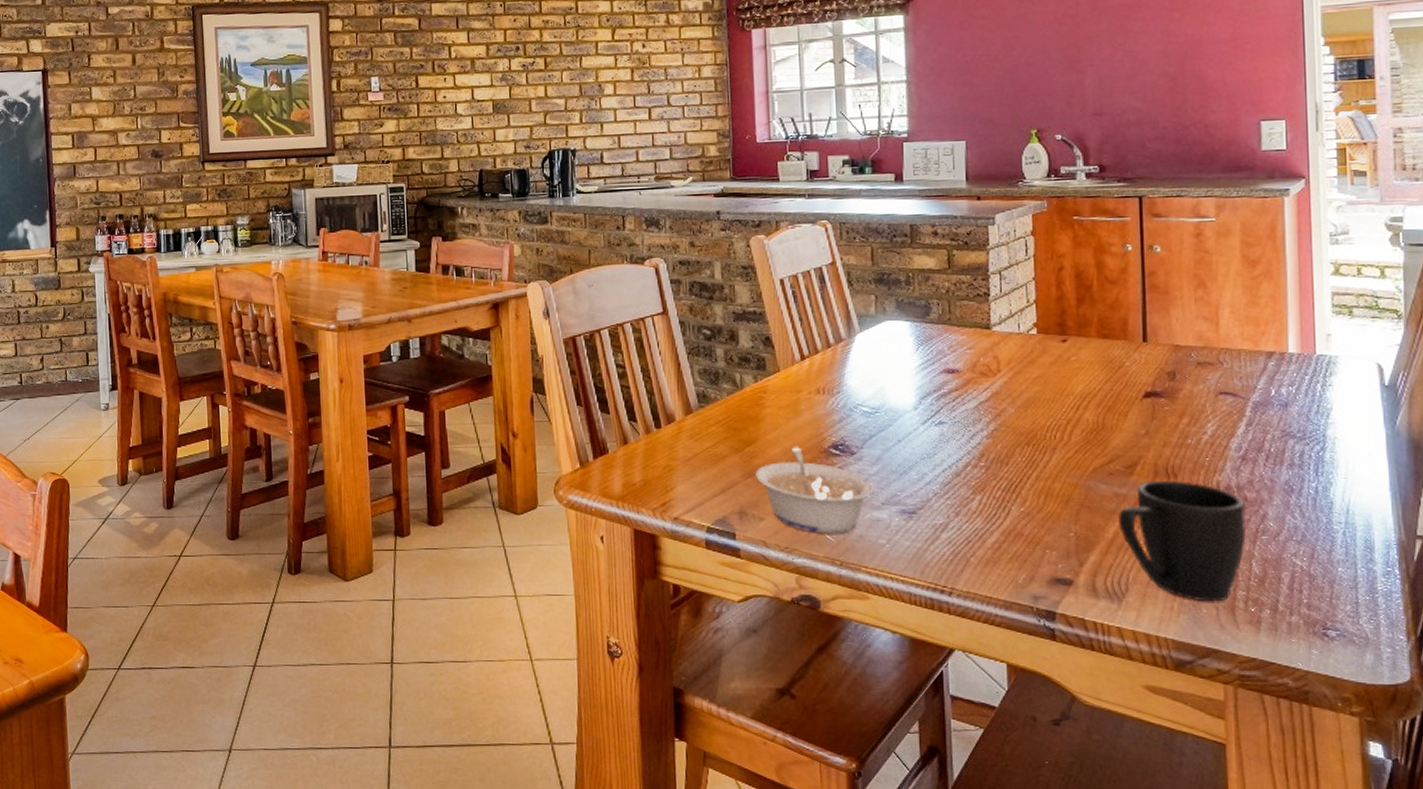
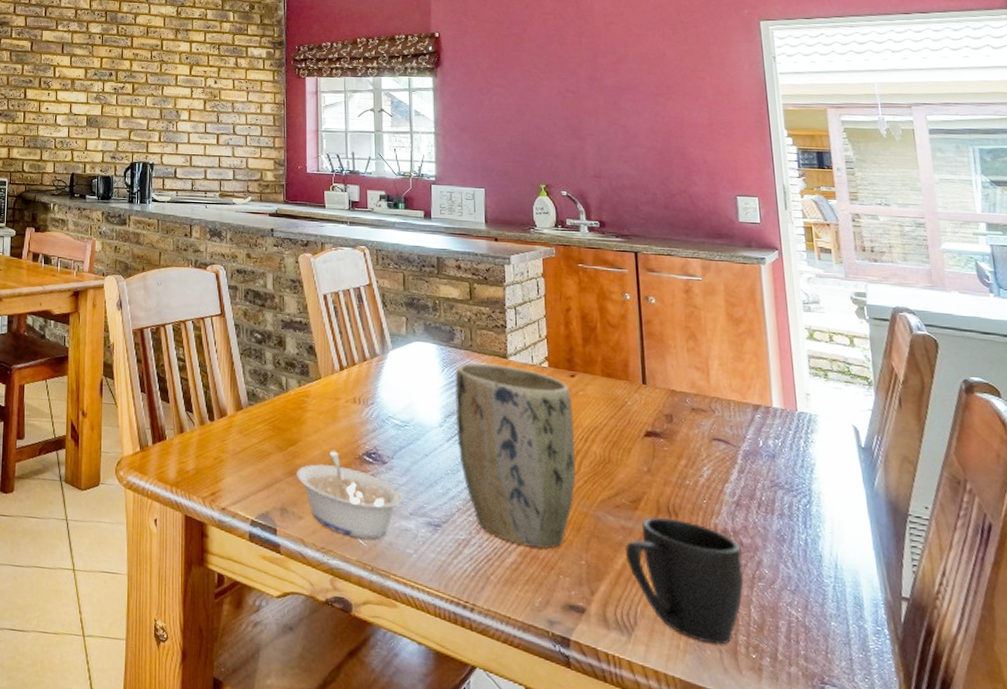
plant pot: none [930,336,1066,524] -> present [454,363,576,549]

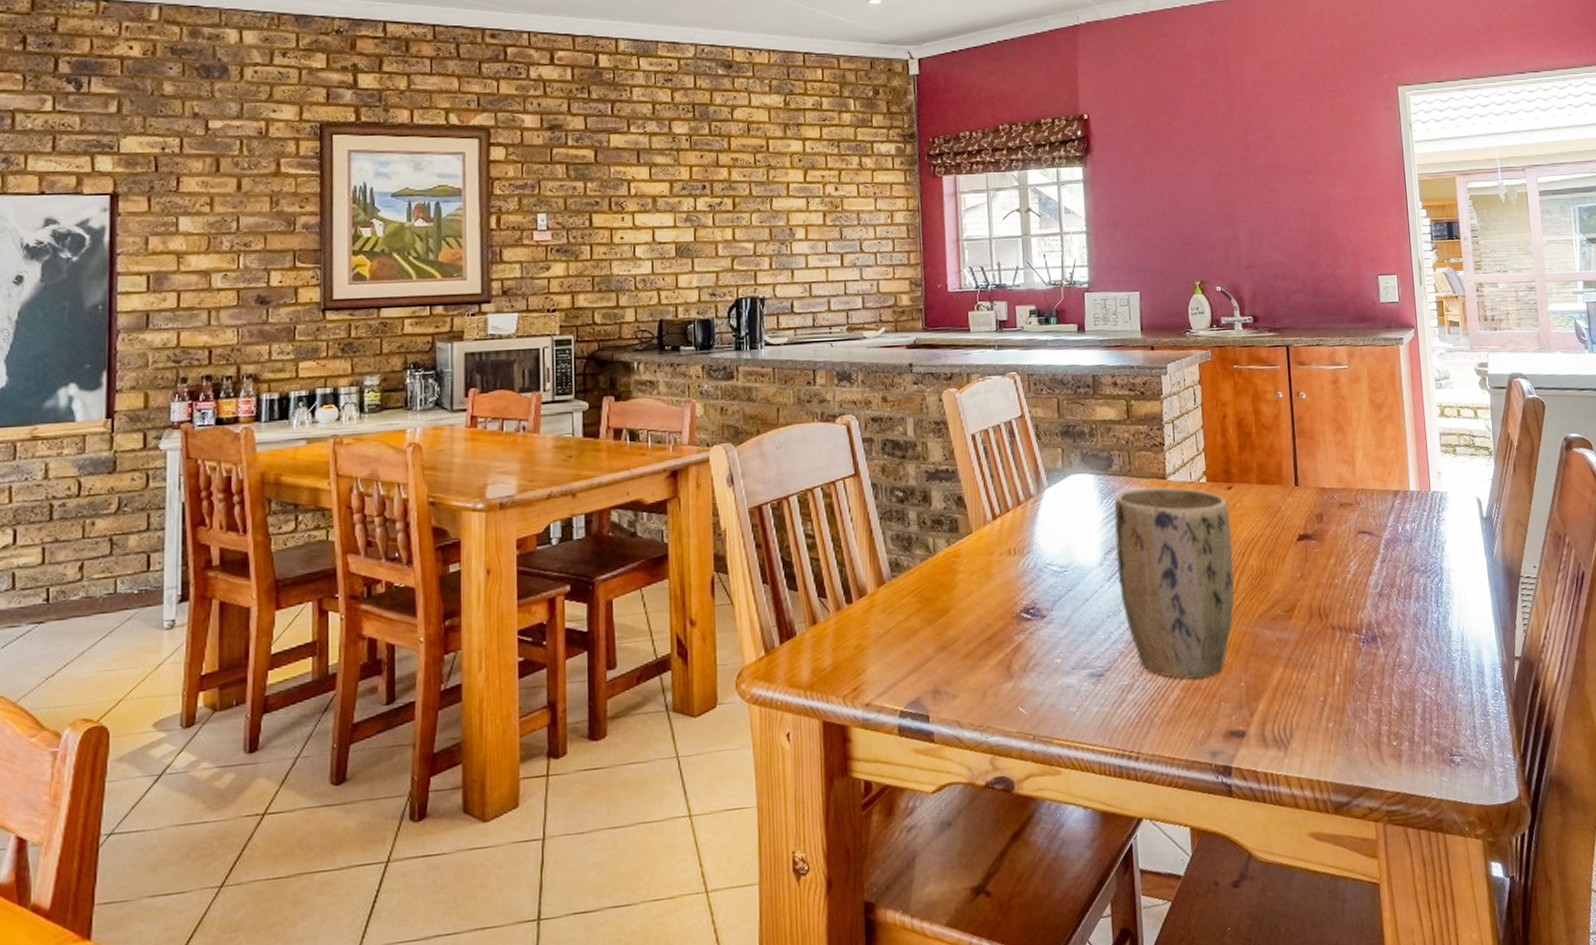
legume: present [297,450,403,539] -> none [949,612,1064,707]
mug: present [626,517,744,645] -> none [1281,621,1386,741]

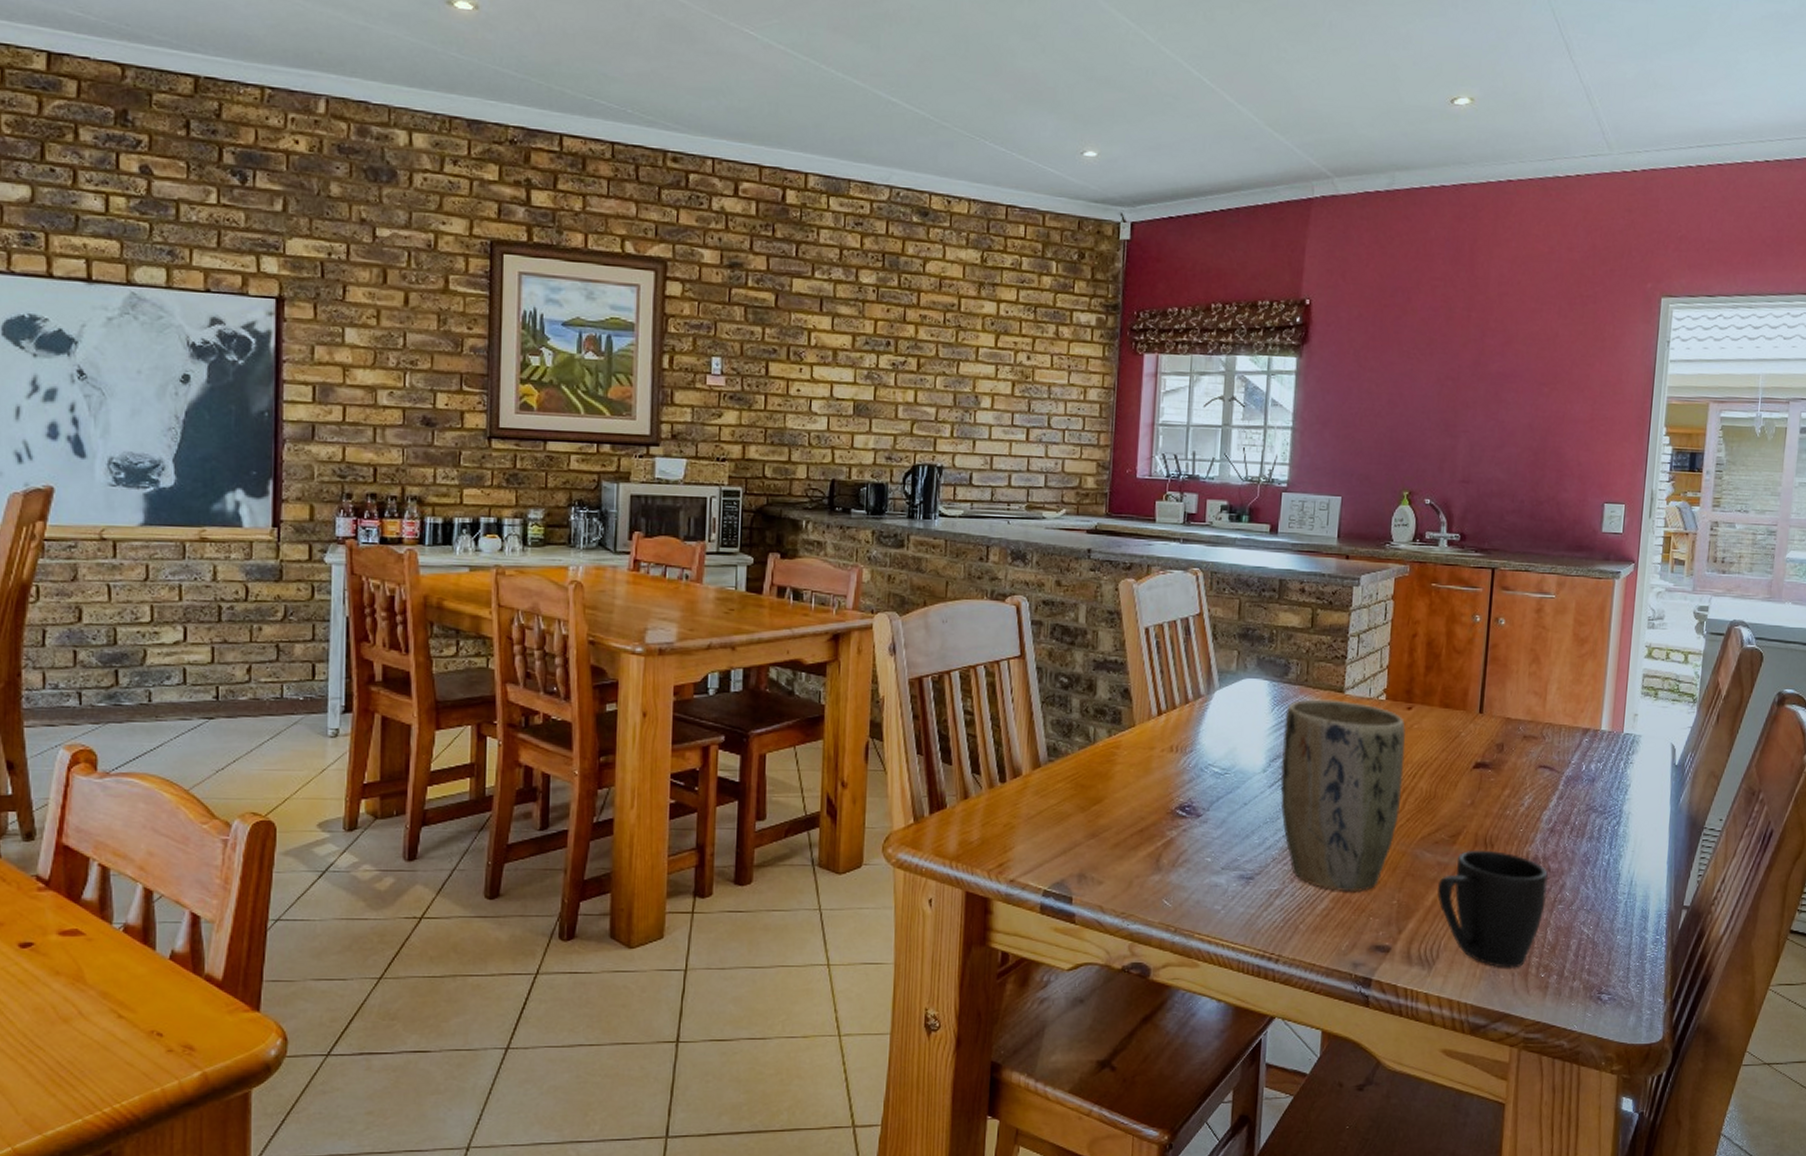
mug: none [1281,621,1386,741] -> present [1437,850,1548,968]

